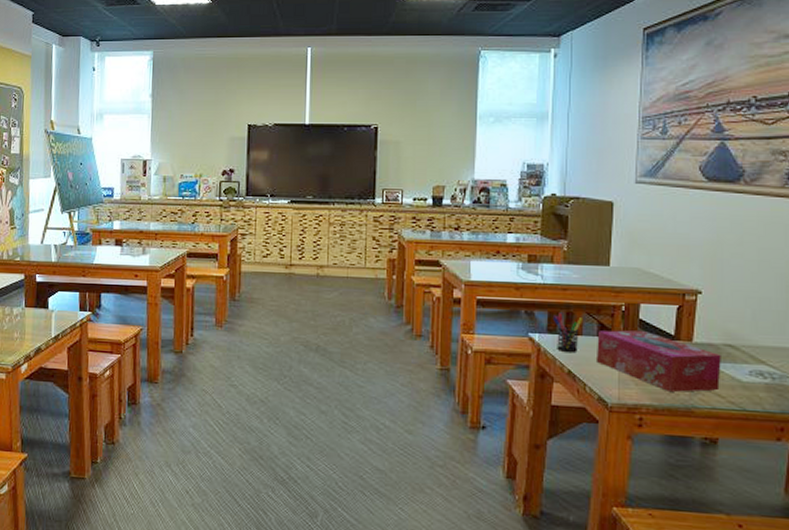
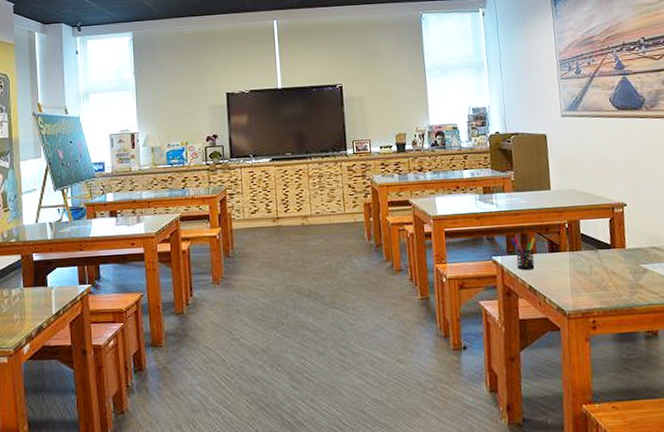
tissue box: present [595,329,721,392] -> none [549,243,653,294]

